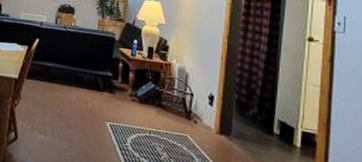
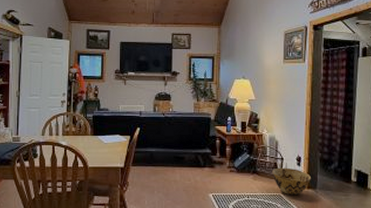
woven basket: none [179,104,226,140] -> present [272,167,312,196]

